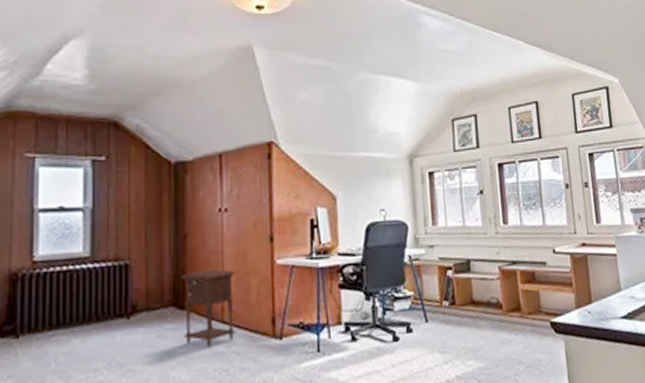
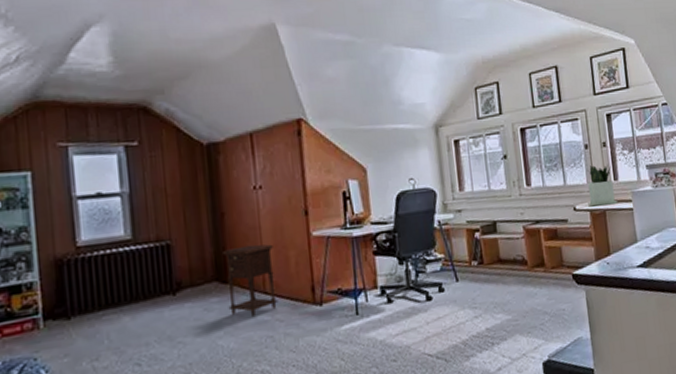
planter: none [568,205,601,251] -> present [588,164,618,207]

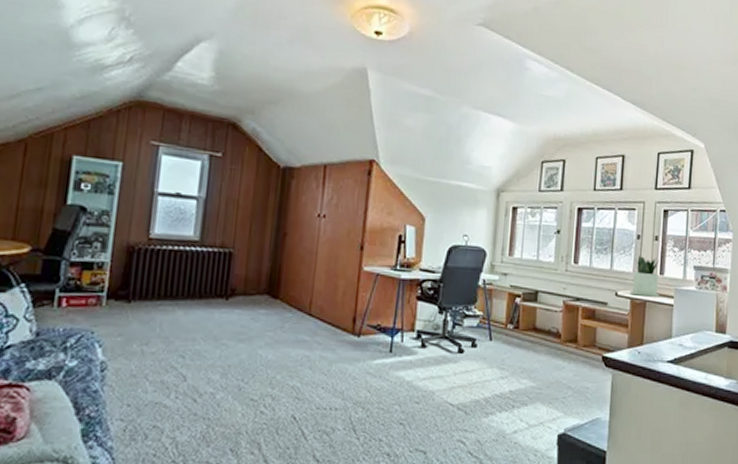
nightstand: present [223,244,278,318] -> none [273,267,325,336]

